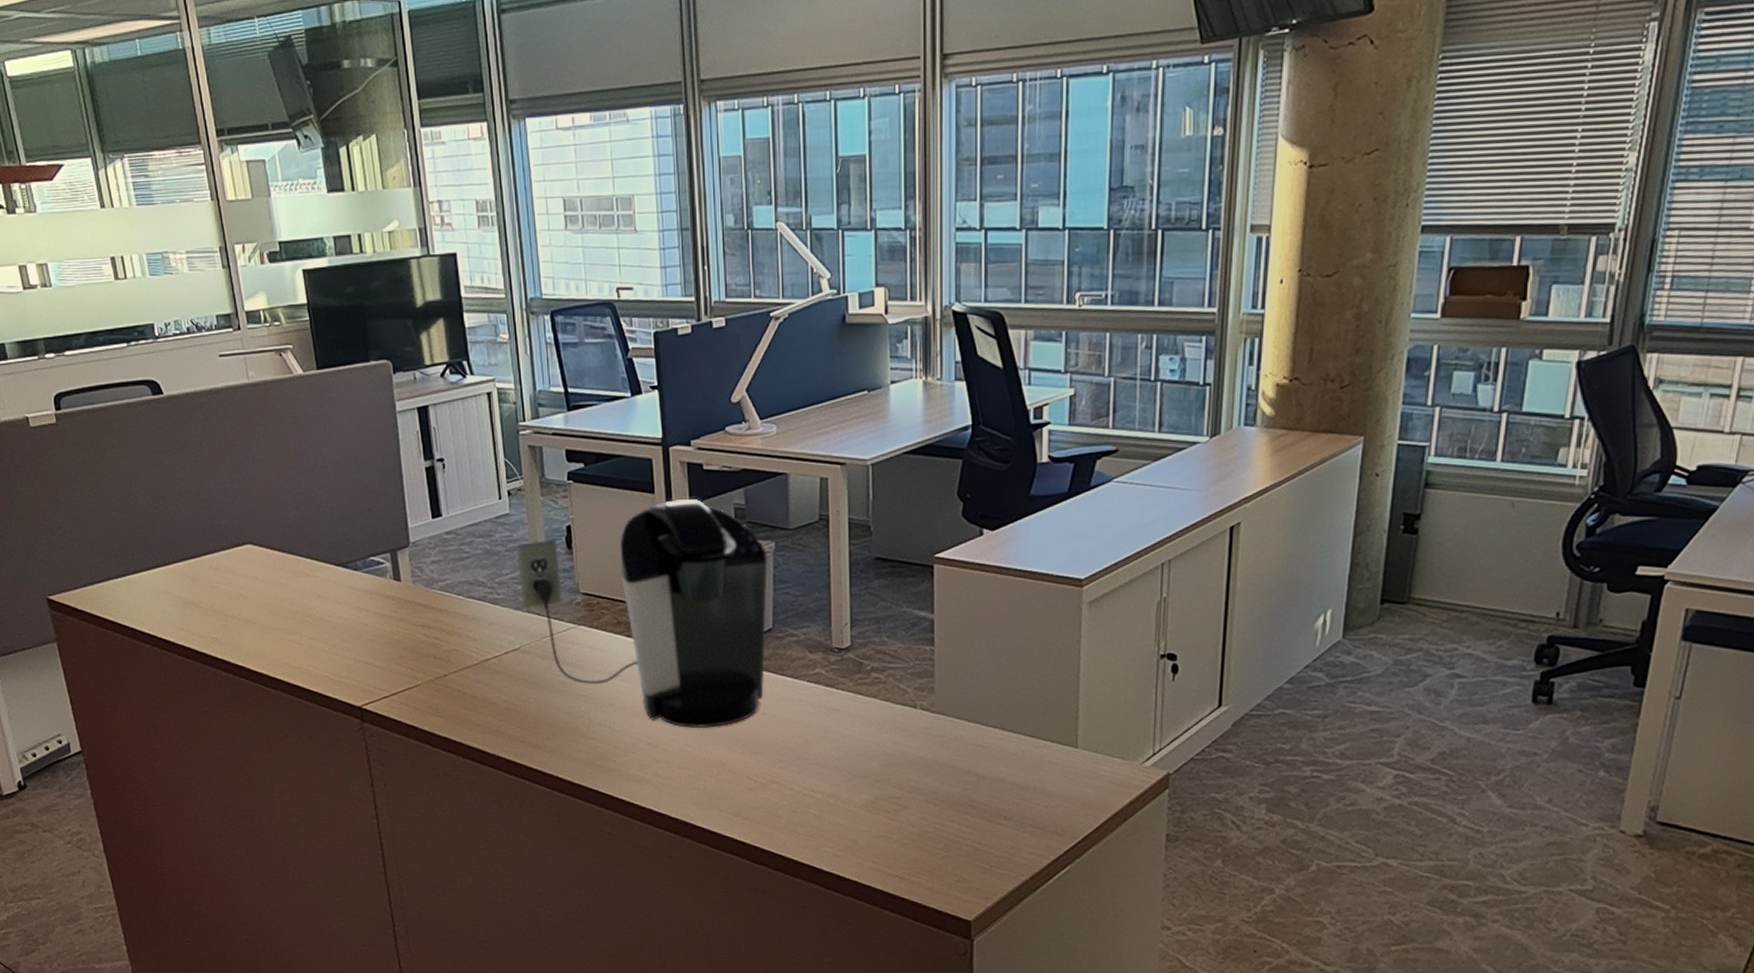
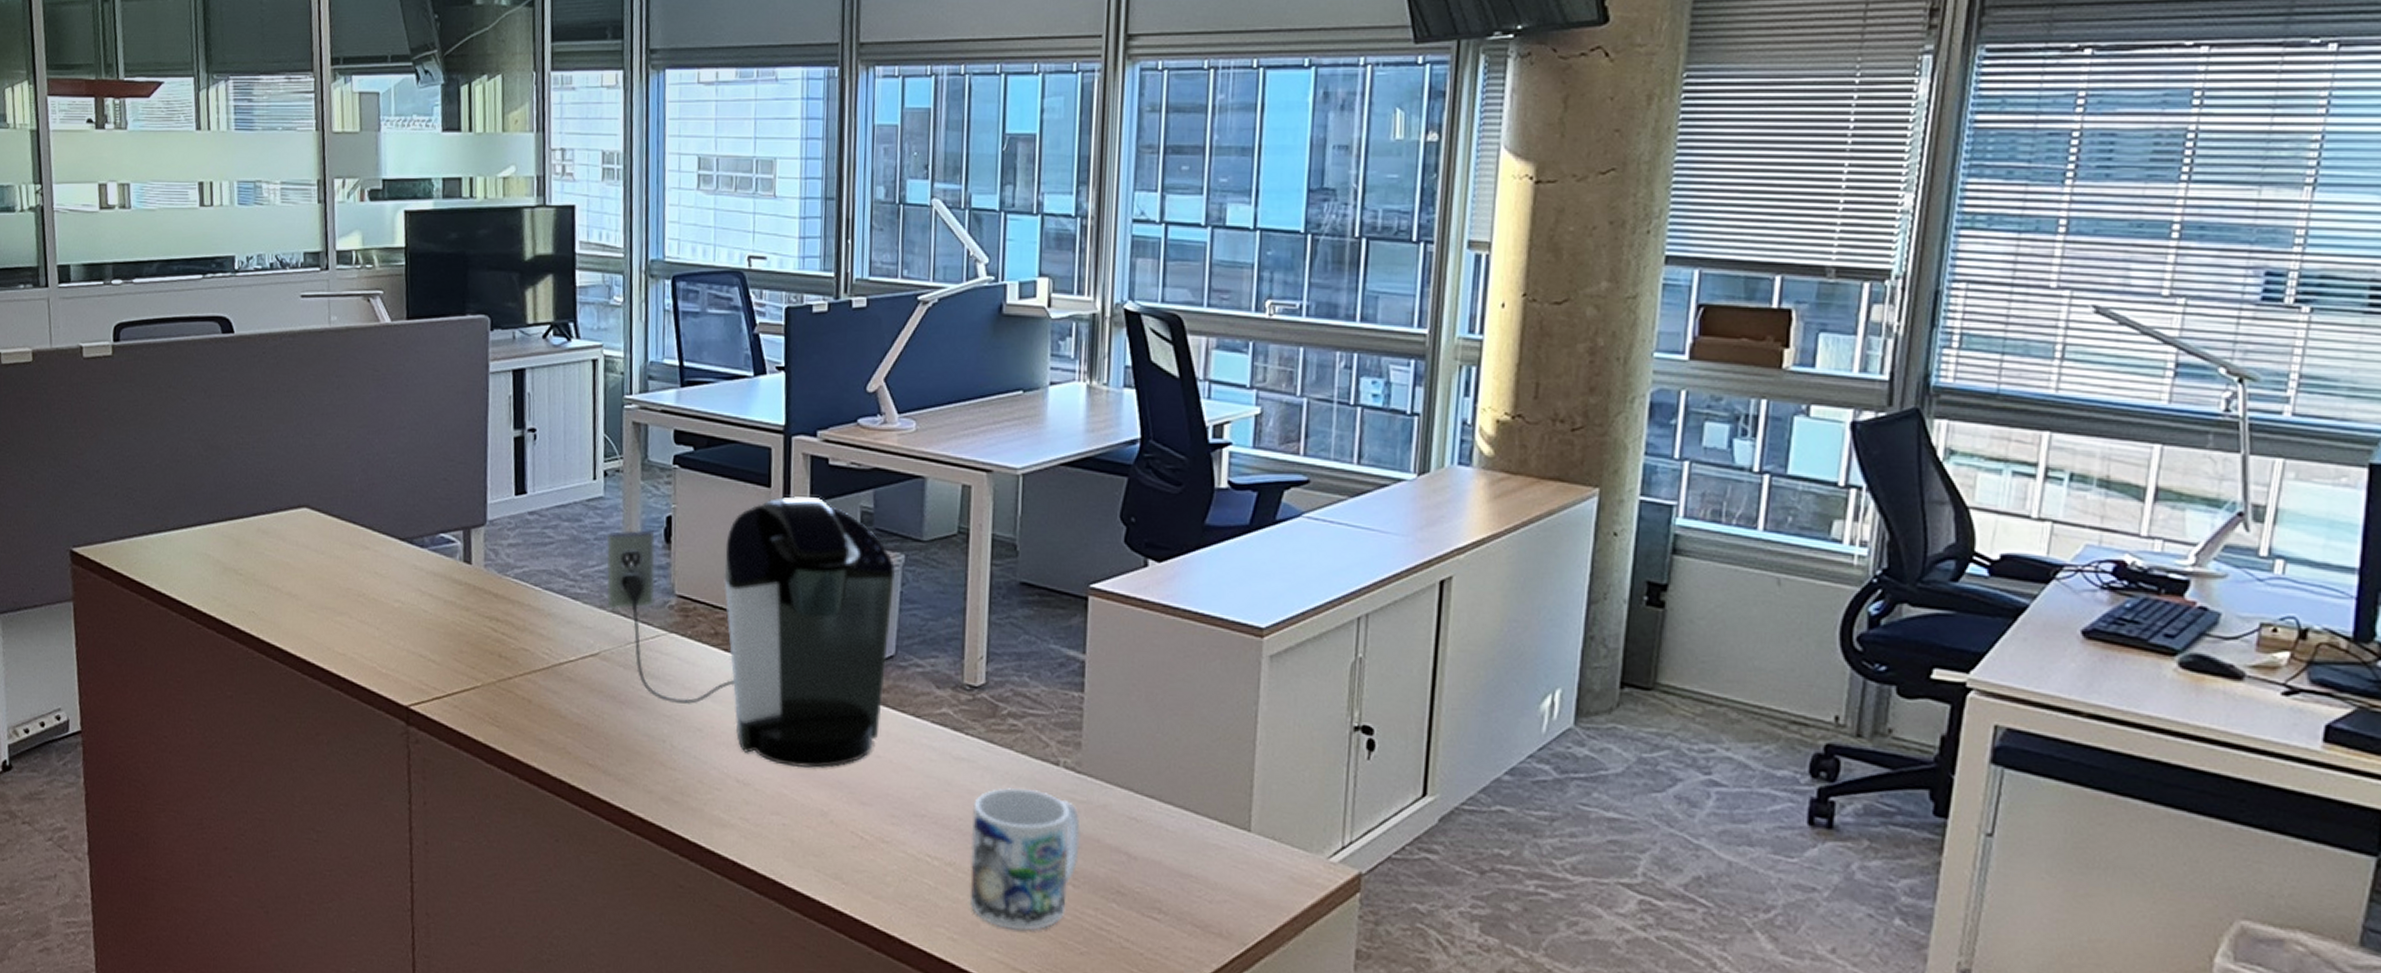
mug: none [847,729,937,843] -> present [969,787,1081,931]

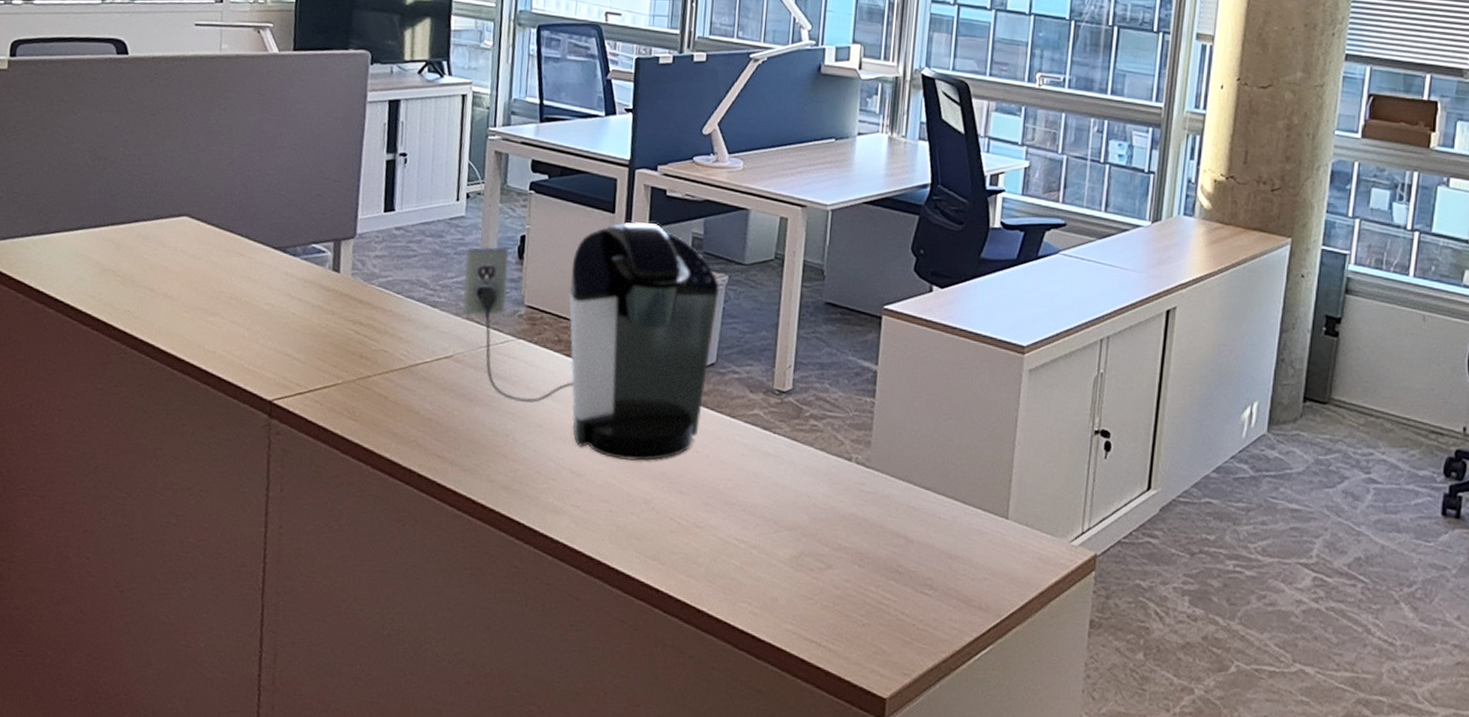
mug: present [969,787,1081,931] -> none [770,479,867,605]

